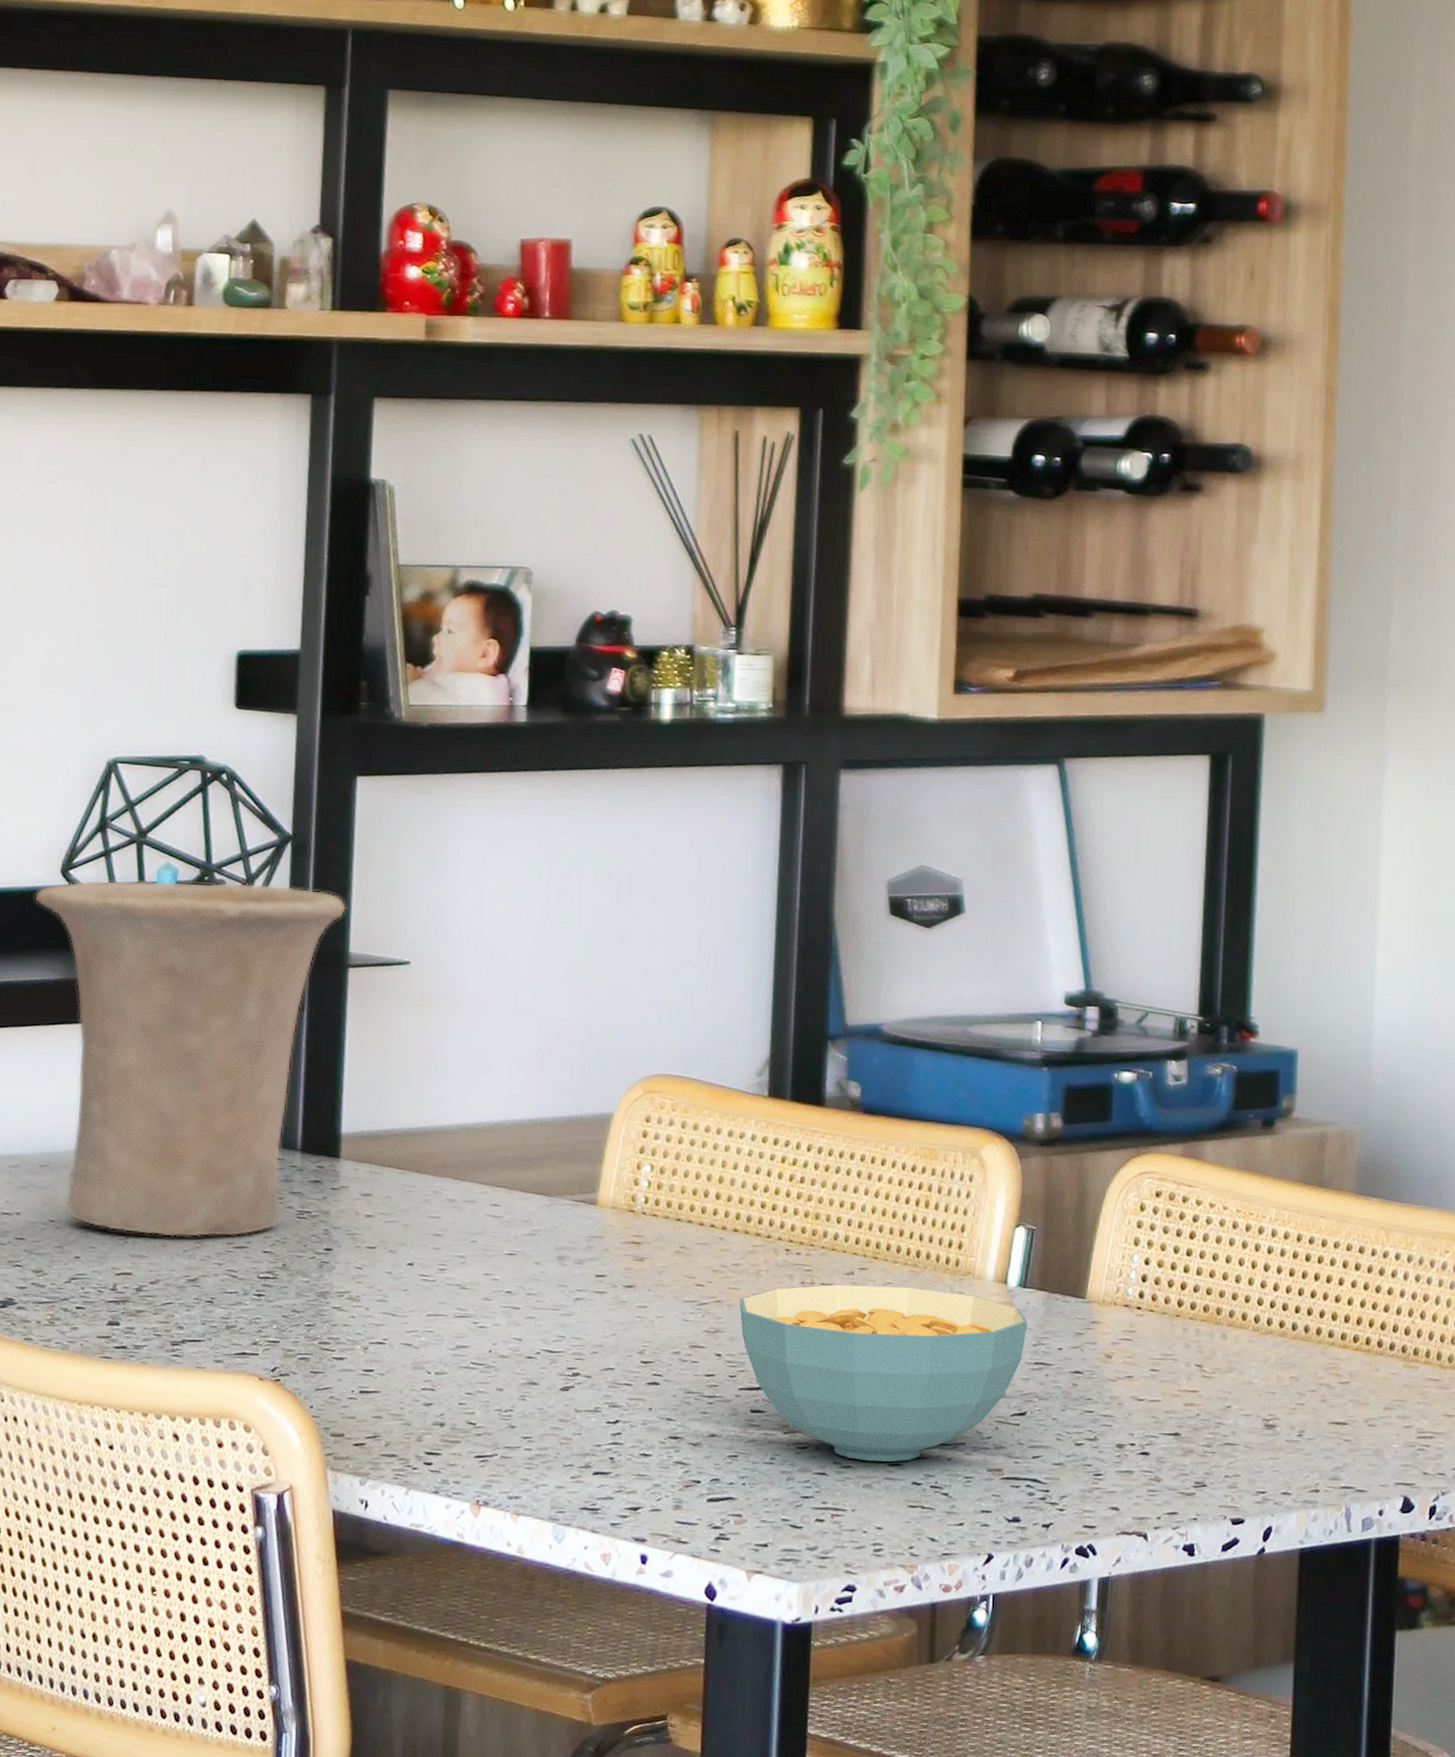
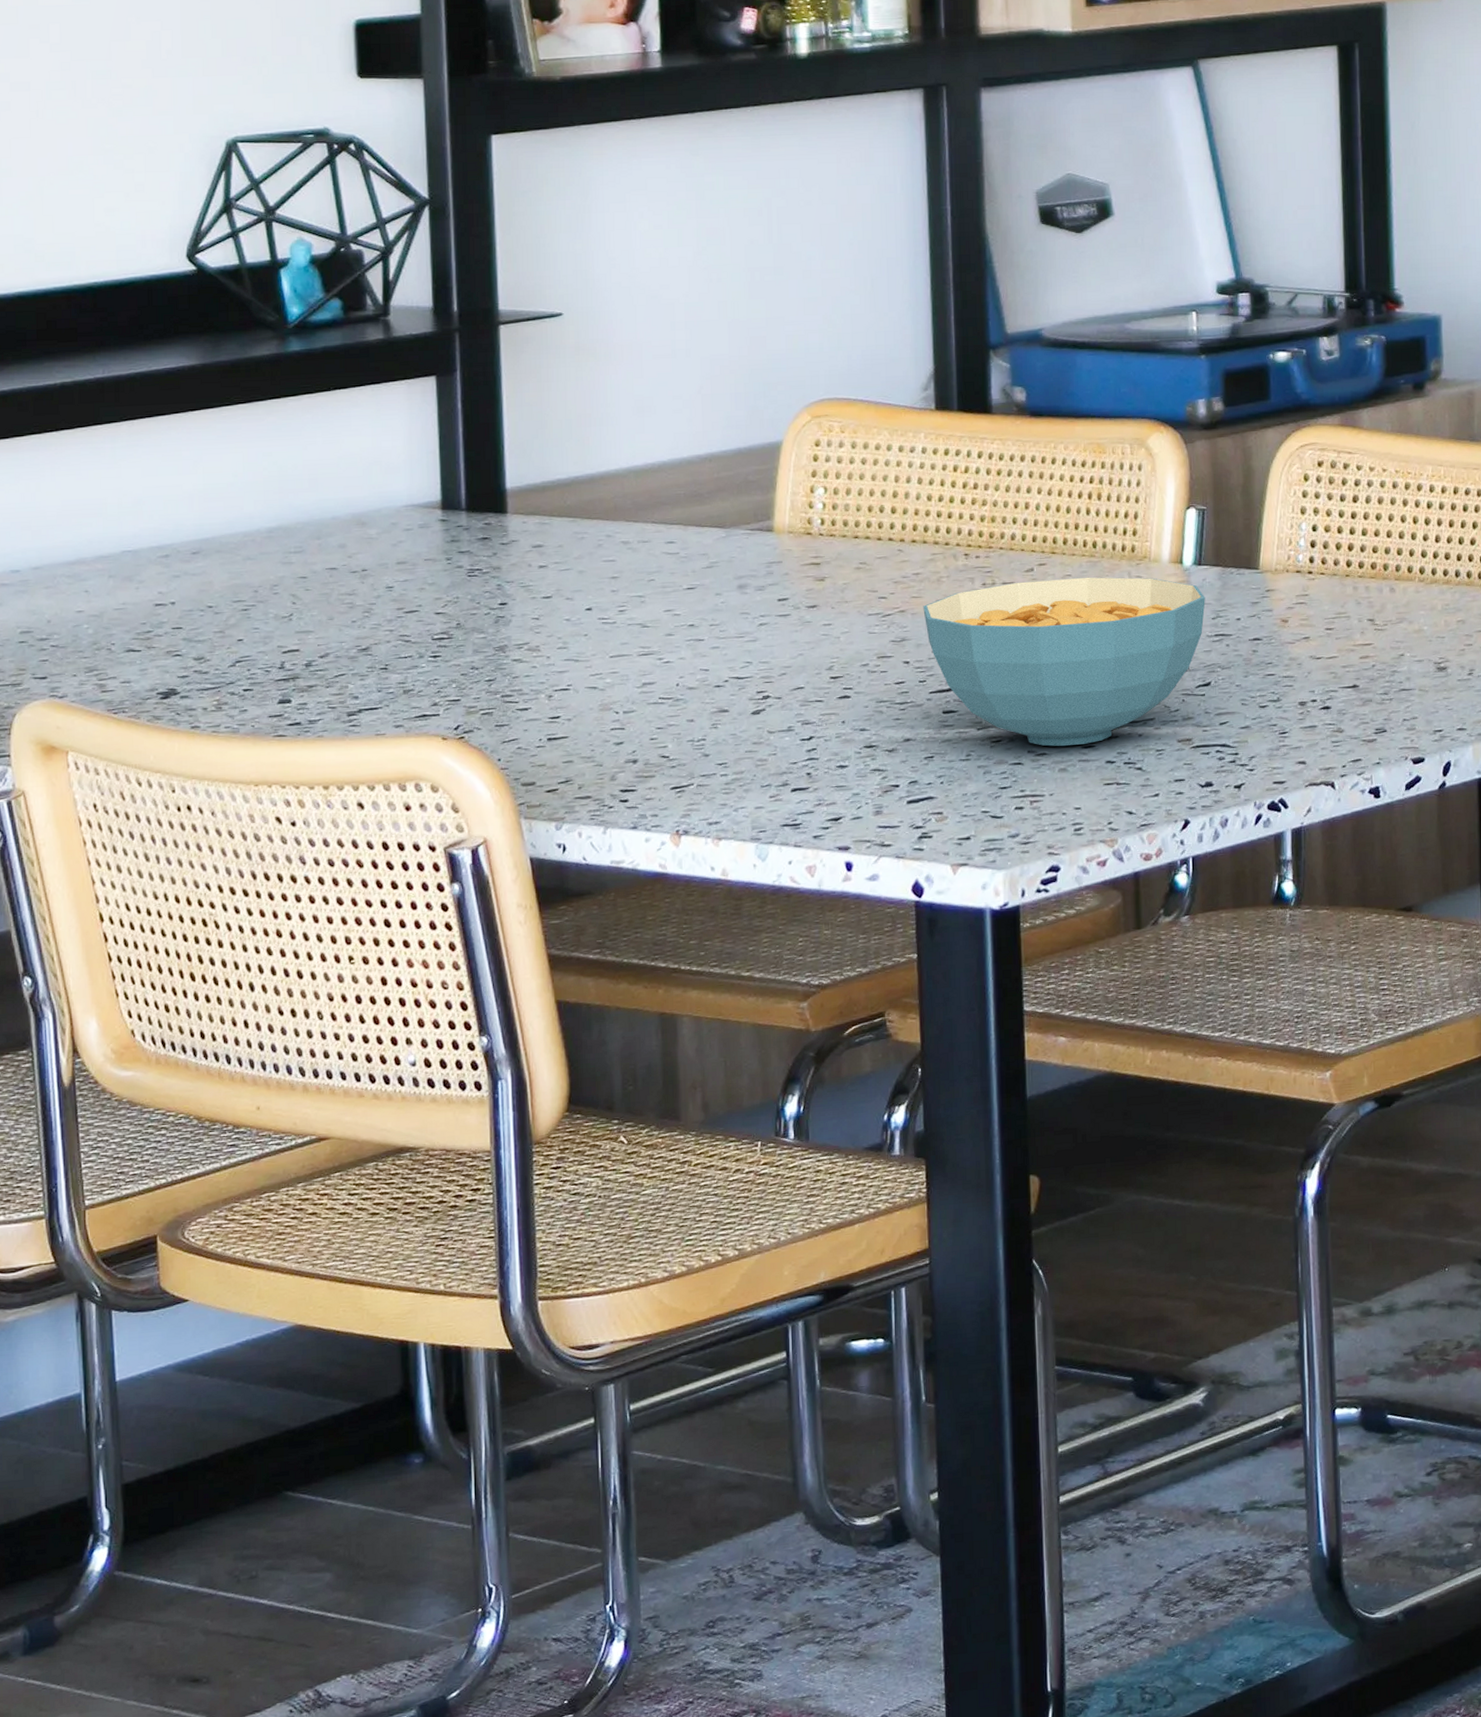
vase: present [35,879,347,1238] -> none [161,249,492,611]

